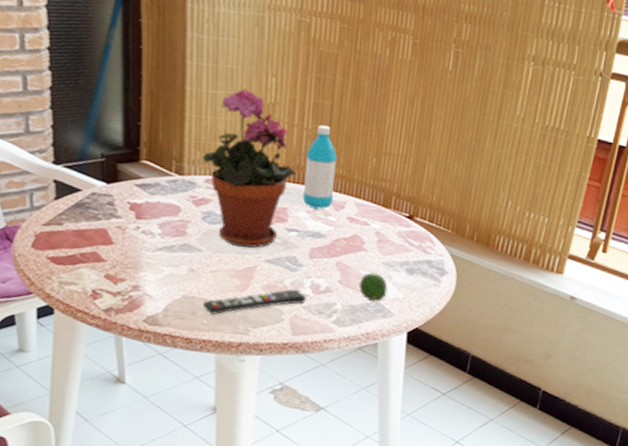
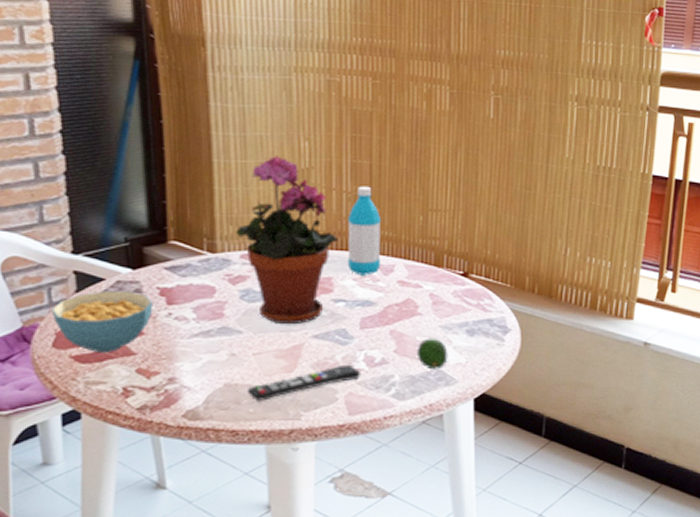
cereal bowl: none [32,200,124,258] -> present [51,291,154,354]

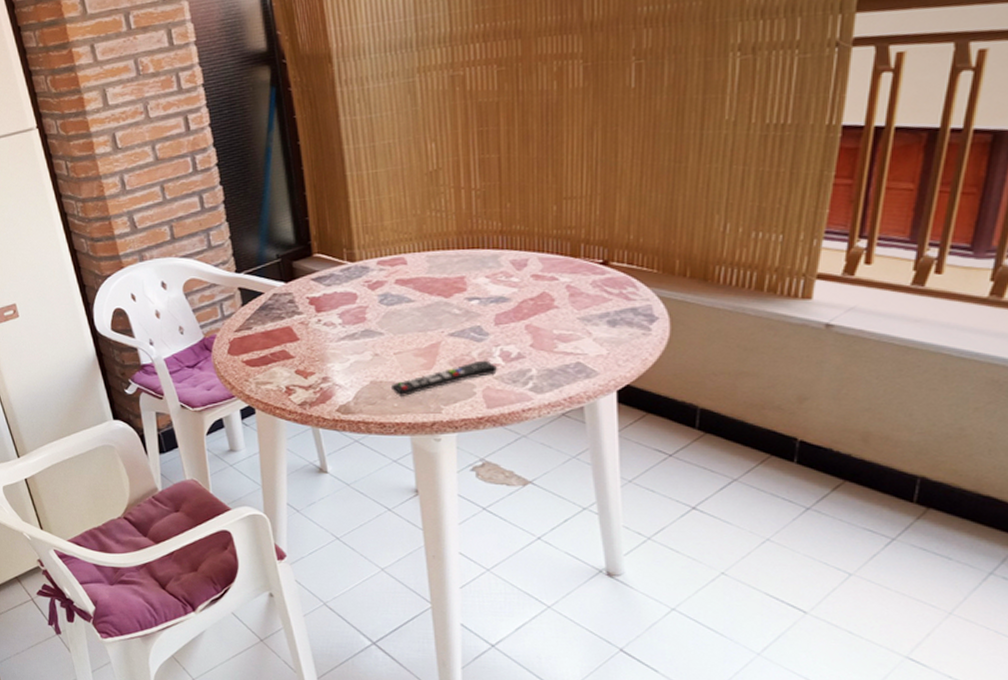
cereal bowl: present [51,291,154,354] -> none [224,302,305,358]
potted plant: present [236,155,339,324] -> none [371,160,470,324]
water bottle: present [347,186,382,276] -> none [478,180,514,273]
fruit: present [416,338,448,370] -> none [554,330,588,363]

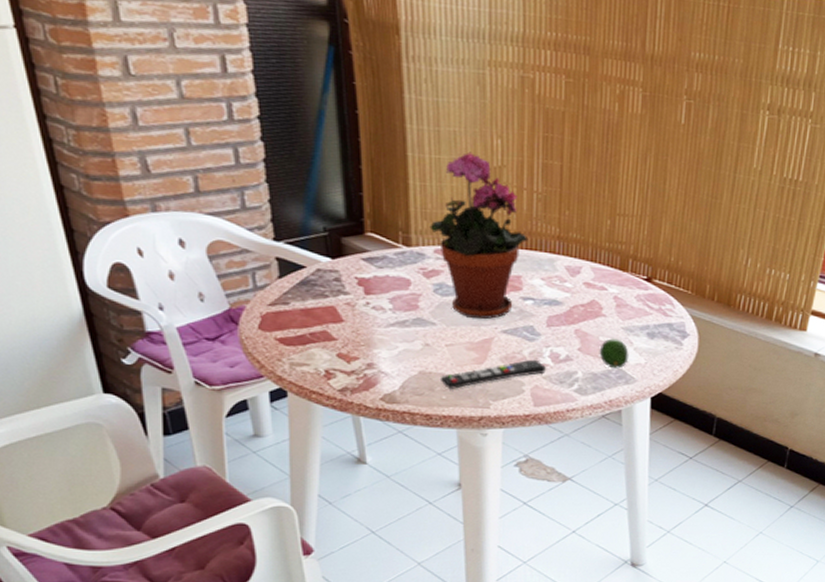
potted plant: none [371,160,470,324] -> present [430,151,529,319]
fruit: none [554,330,588,363] -> present [599,338,629,369]

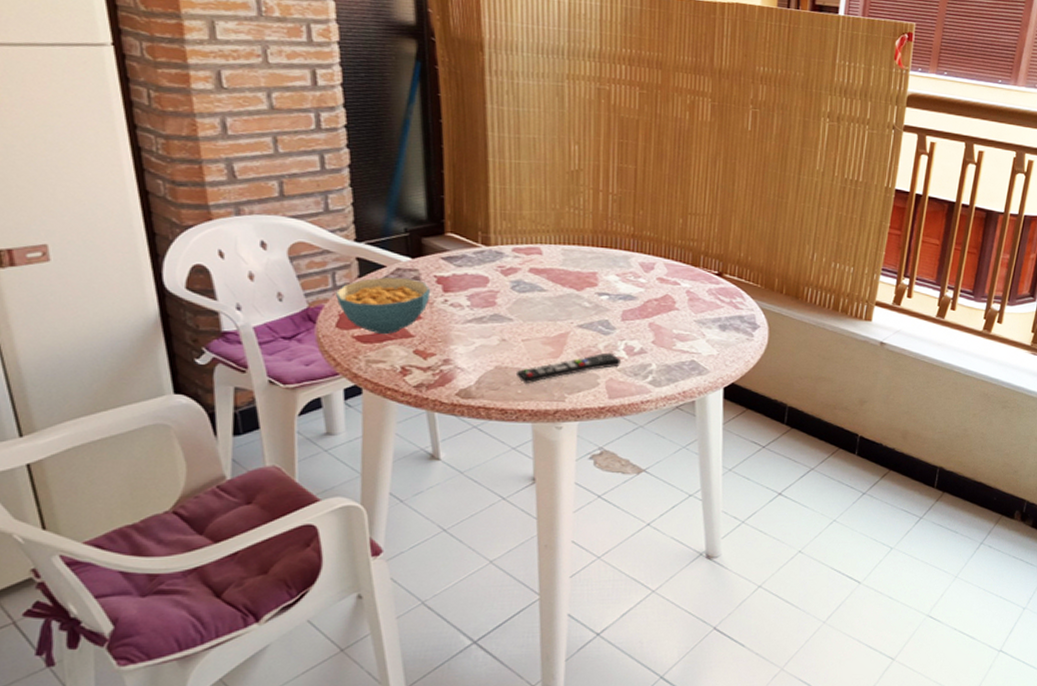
cereal bowl: none [256,278,352,338] -> present [335,277,431,335]
potted plant: present [430,151,529,319] -> none [508,156,604,314]
fruit: present [599,338,629,369] -> none [672,331,702,361]

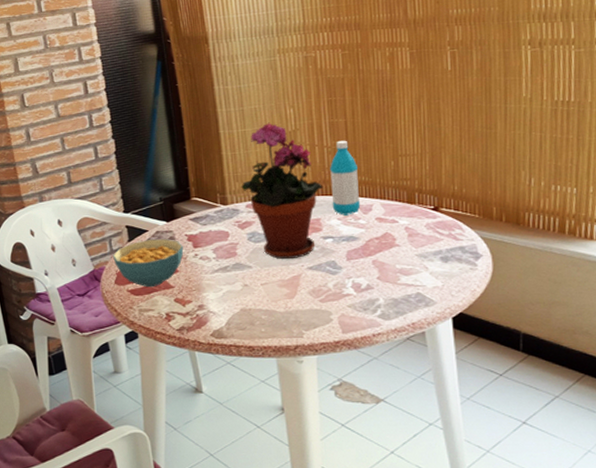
potted plant: none [508,156,604,314] -> present [241,122,324,259]
remote control: present [515,352,622,383] -> none [258,290,351,322]
water bottle: none [611,188,645,272] -> present [330,140,361,216]

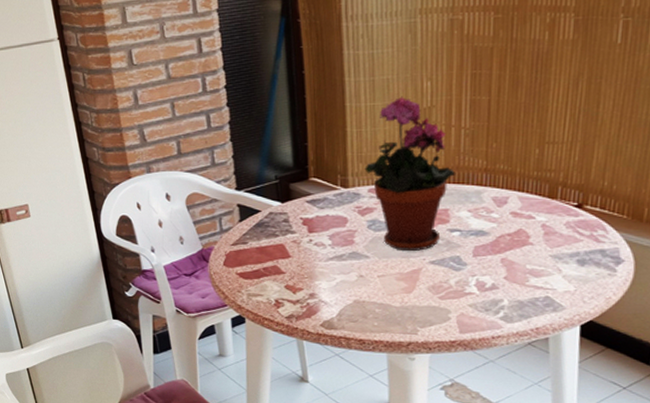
cereal bowl: present [112,239,184,288] -> none [222,221,298,272]
water bottle: present [330,140,361,216] -> none [463,121,498,207]

